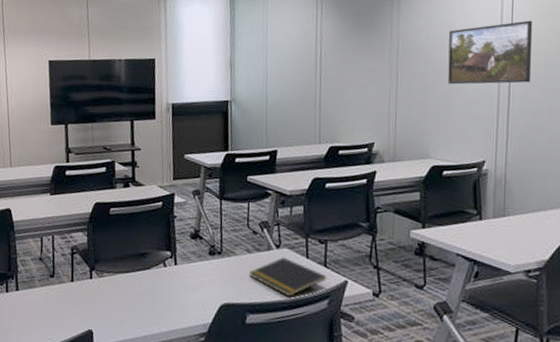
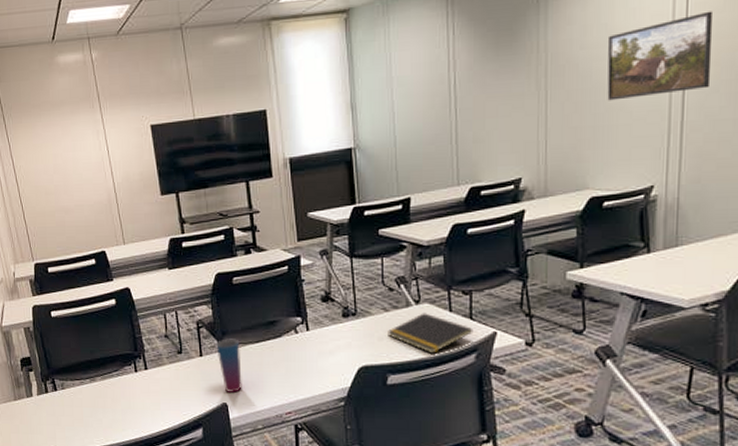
cup: none [86,266,111,320] -> present [215,339,242,393]

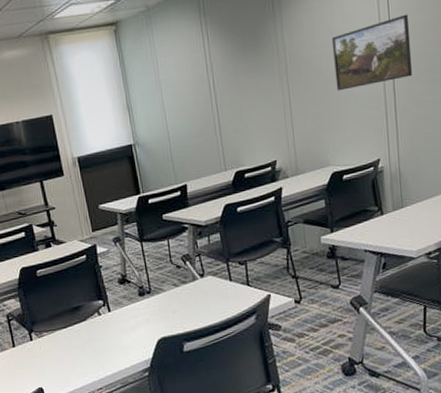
cup: present [215,339,242,393] -> none [26,327,55,377]
notepad: present [388,313,474,354] -> none [179,284,252,320]

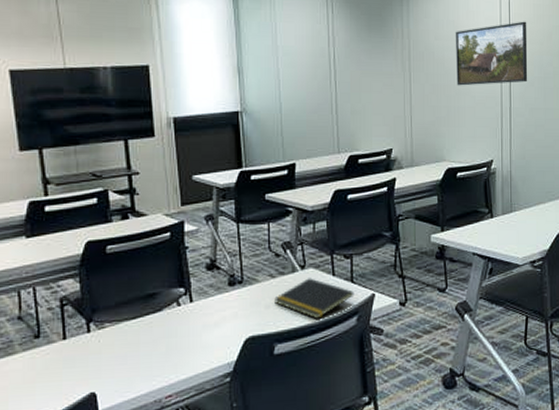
notepad: none [179,284,252,320] -> present [274,278,355,319]

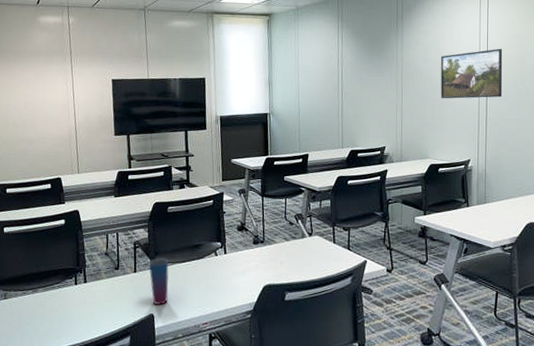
cup: none [82,316,115,380] -> present [148,258,169,305]
notepad: present [274,278,355,319] -> none [287,243,350,276]

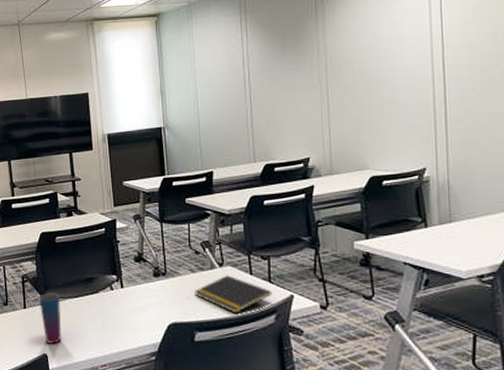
notepad: none [287,243,350,276] -> present [195,275,273,314]
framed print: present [440,48,503,99] -> none [376,25,468,95]

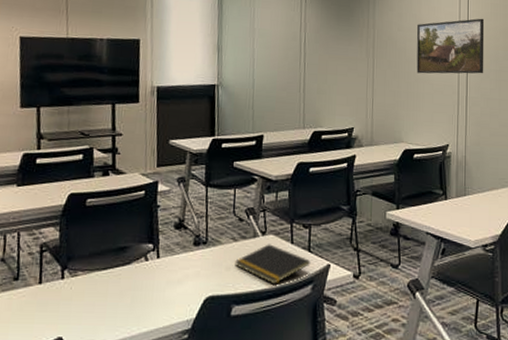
cup: present [38,293,62,344] -> none [57,264,86,325]
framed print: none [376,25,468,95] -> present [416,18,485,74]

